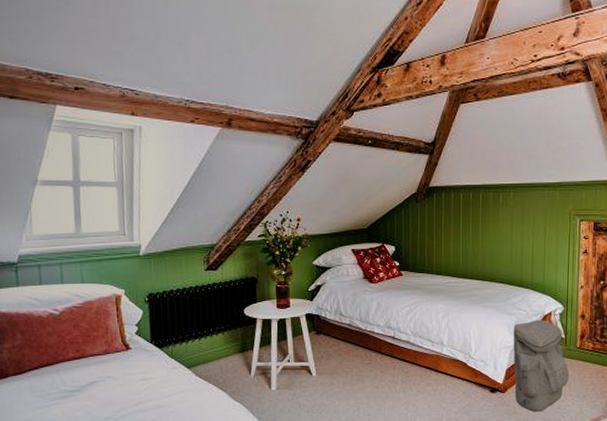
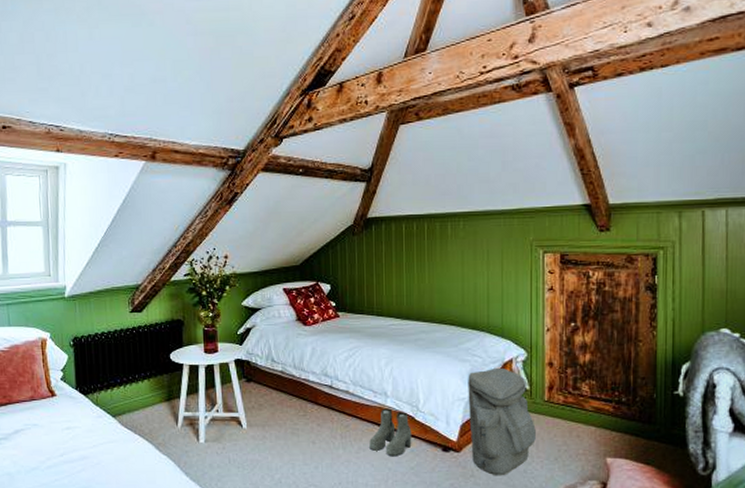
boots: none [427,356,464,397] -> present [369,408,412,456]

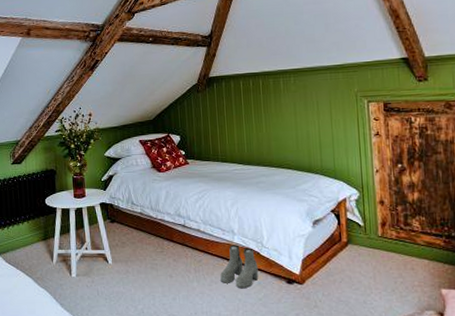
backpack: present [468,367,536,476] -> none [306,206,373,307]

